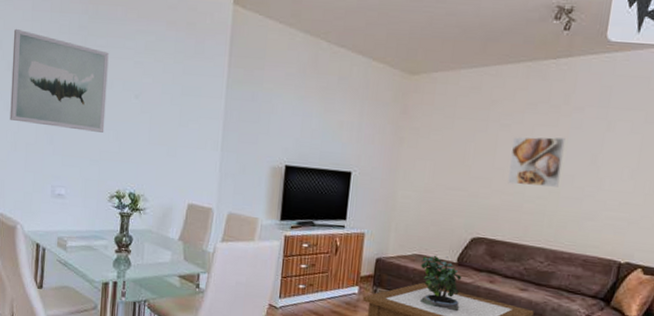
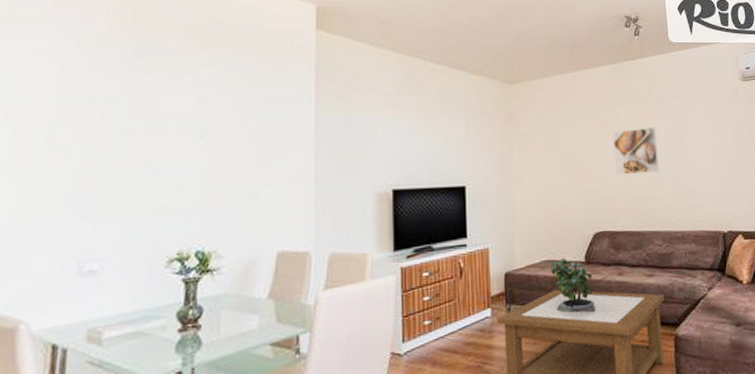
wall art: present [10,28,109,133] -> none [10,71,162,186]

